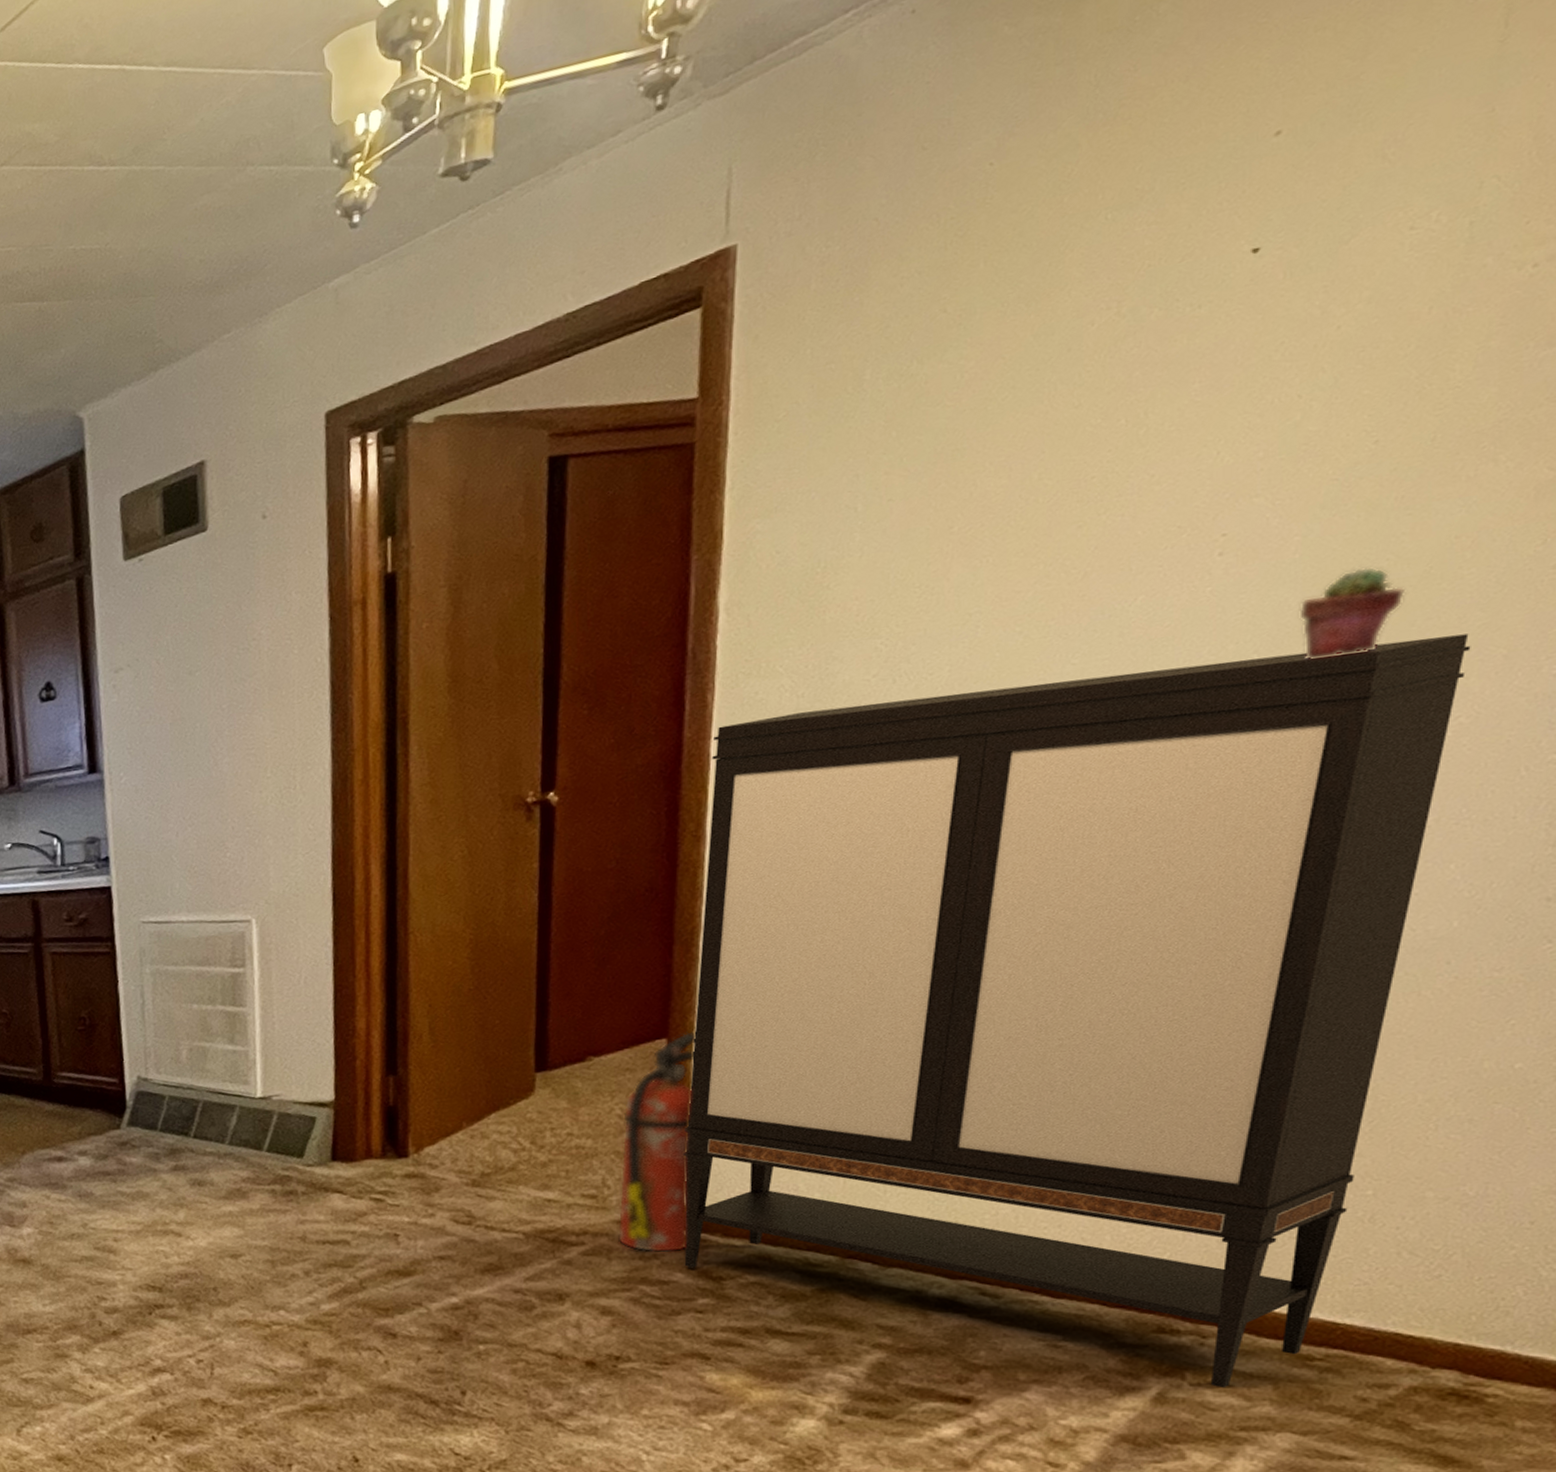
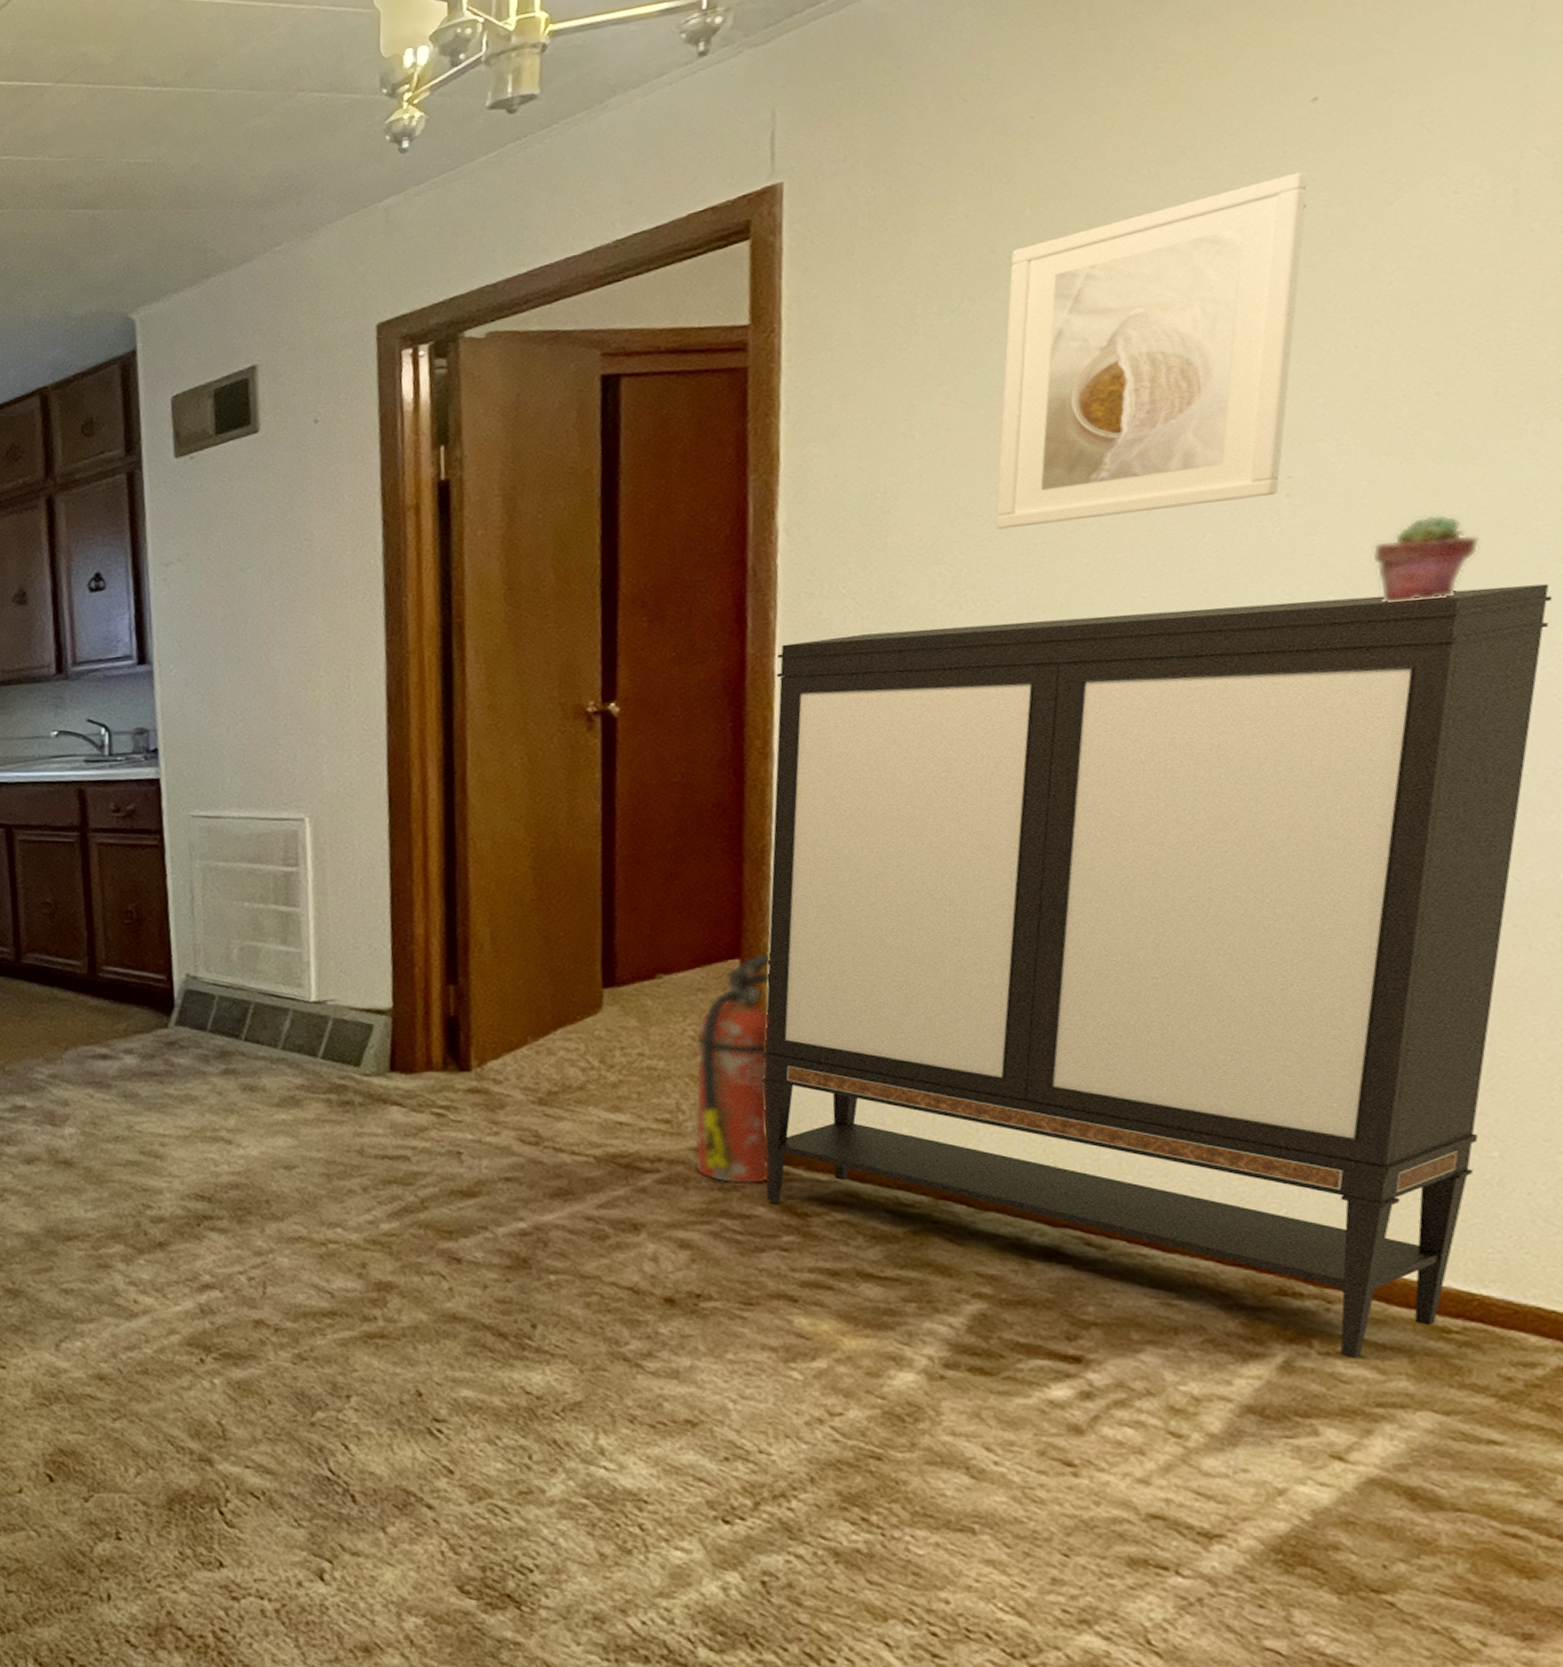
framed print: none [933,212,1265,601] -> present [995,171,1309,530]

